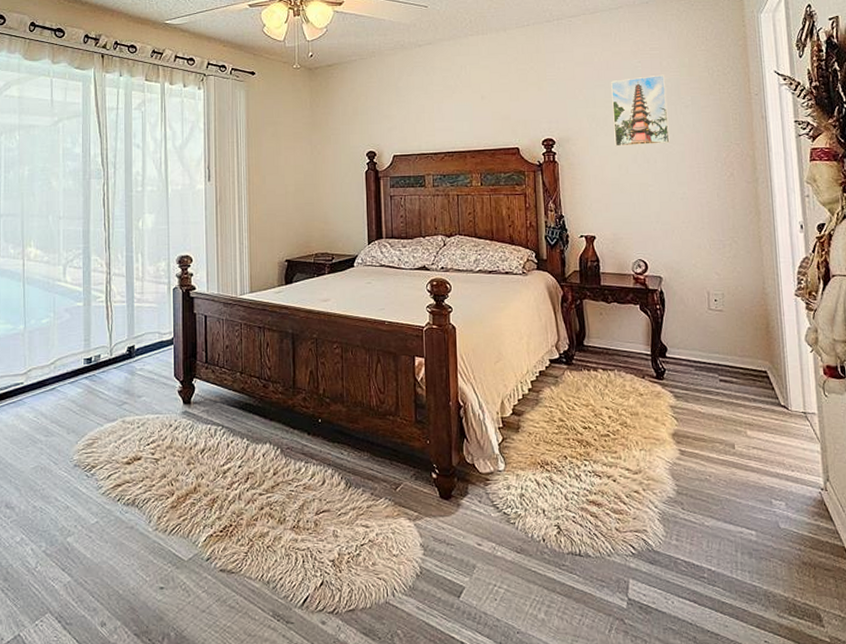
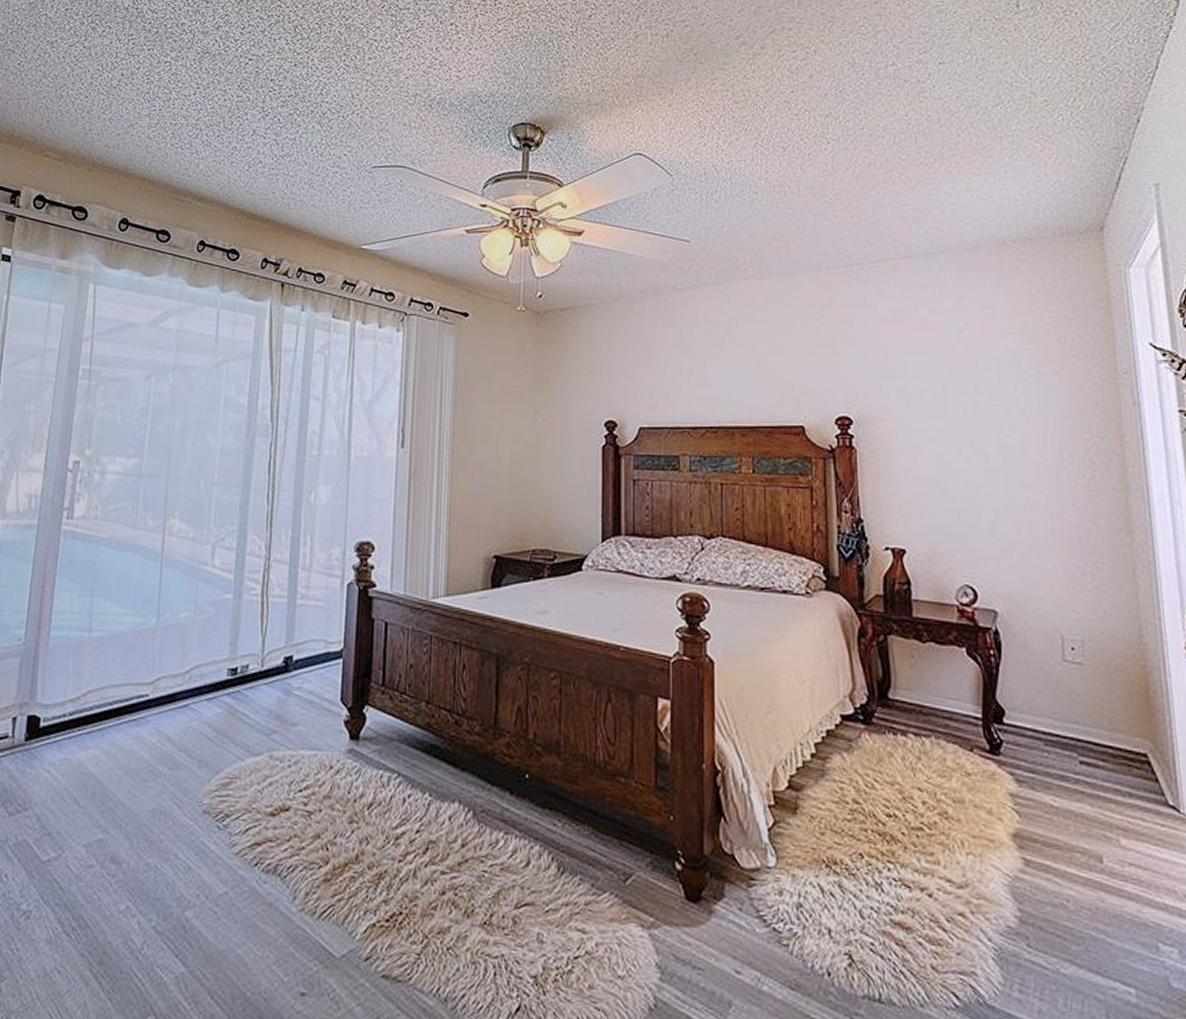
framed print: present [611,74,670,147] -> none [928,340,1007,432]

